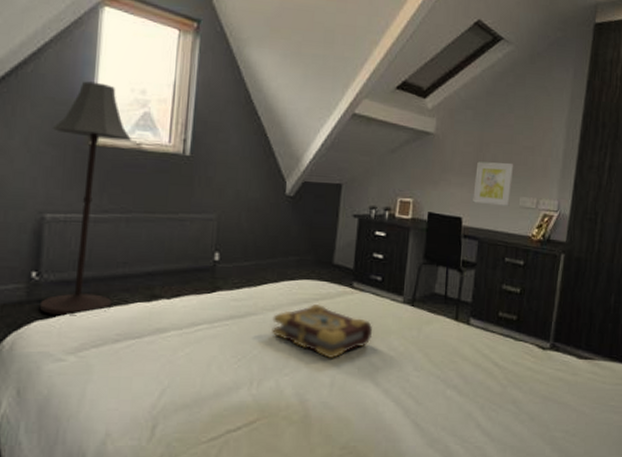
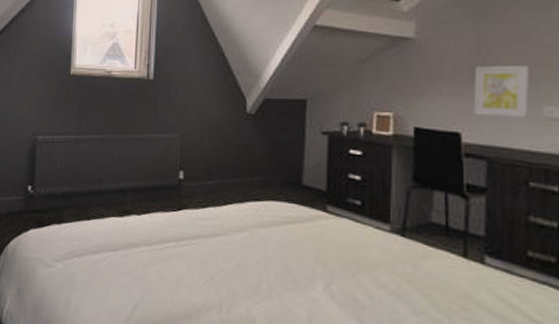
floor lamp: present [39,81,131,316] -> none [34,21,103,227]
book: present [272,304,373,359] -> none [239,228,355,291]

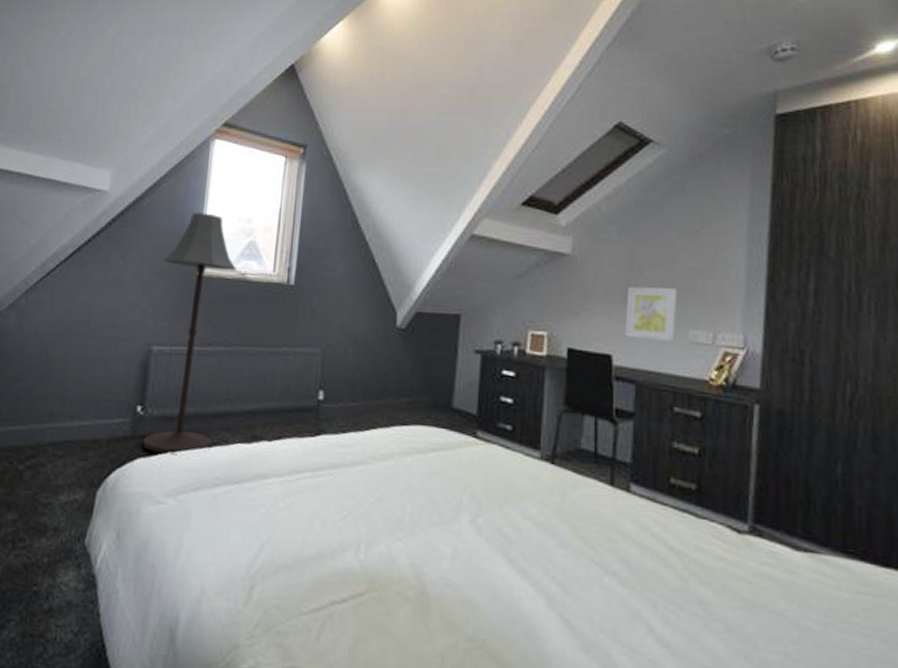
floor lamp: none [34,21,103,227] -> present [142,212,236,455]

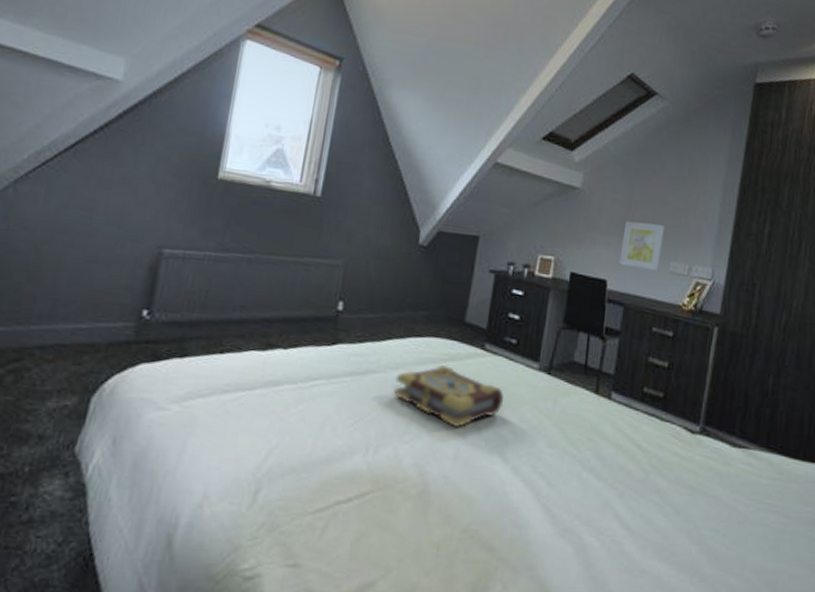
floor lamp: present [142,212,236,455] -> none [147,113,261,361]
book: none [382,455,503,525] -> present [393,365,504,428]

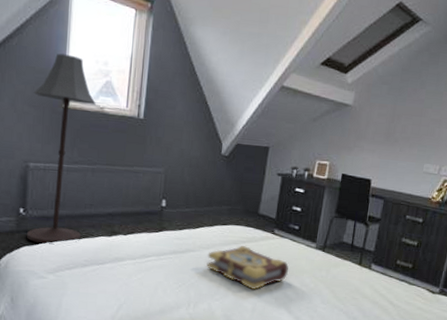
floor lamp: none [147,113,261,361] -> present [26,53,96,245]
wall art: present [619,221,665,271] -> none [382,131,422,171]

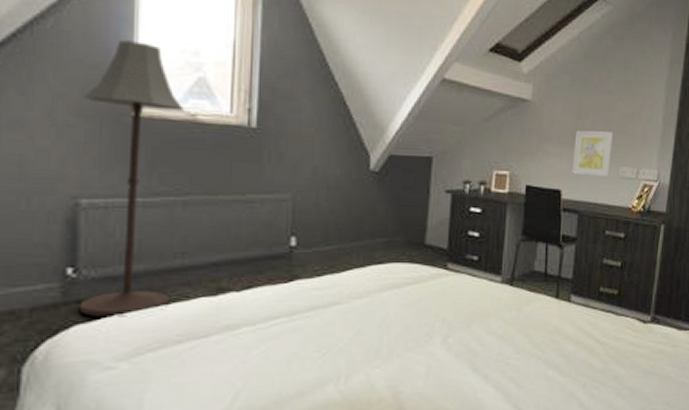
book: present [206,245,289,290] -> none [359,289,470,347]
wall art: none [382,131,422,171] -> present [572,130,614,177]

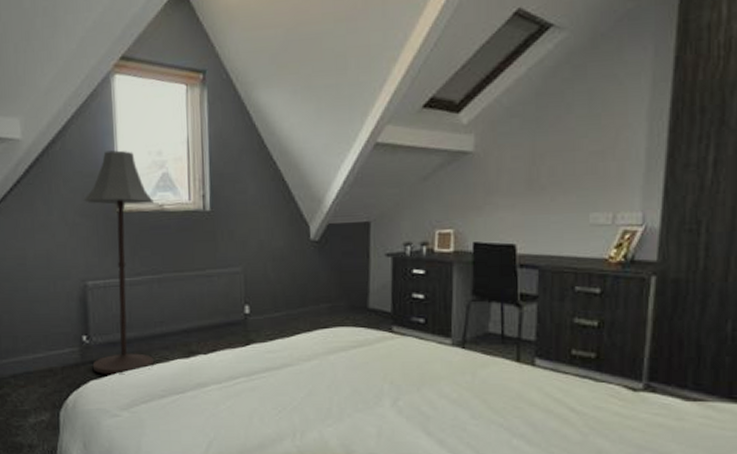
wall art: present [572,130,614,177] -> none [528,173,579,227]

